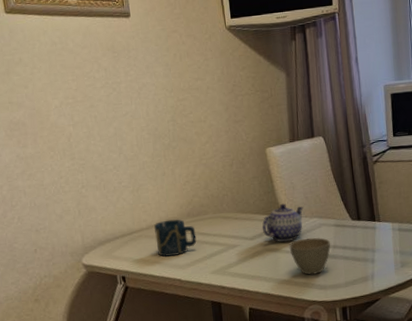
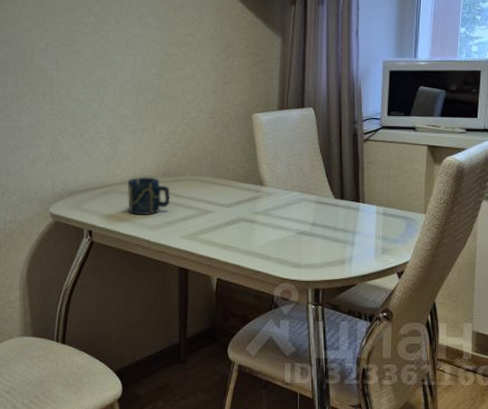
teapot: present [262,203,303,242] -> none [239,173,285,214]
cup: present [289,237,331,275] -> none [266,212,310,251]

